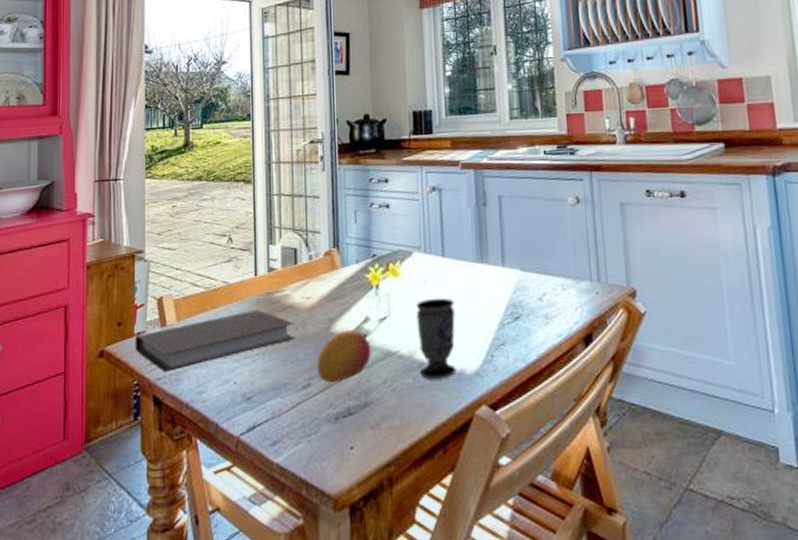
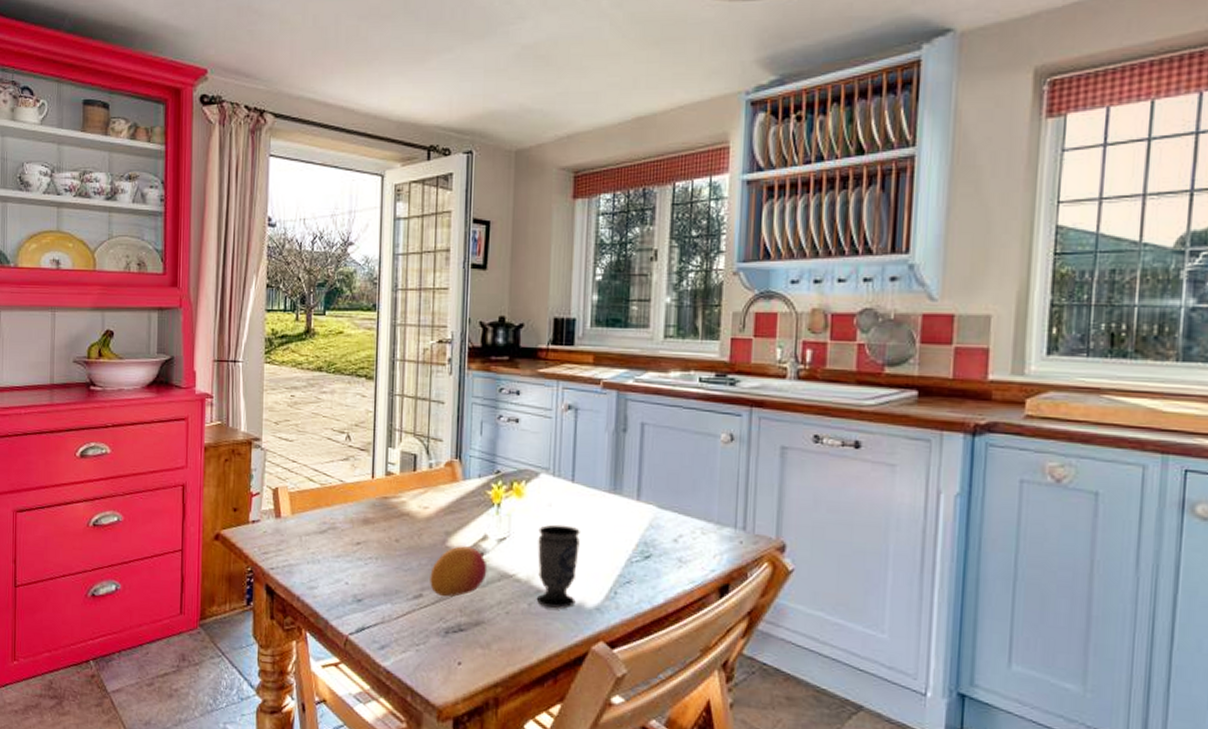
notebook: present [135,309,295,372] -> none [249,512,410,563]

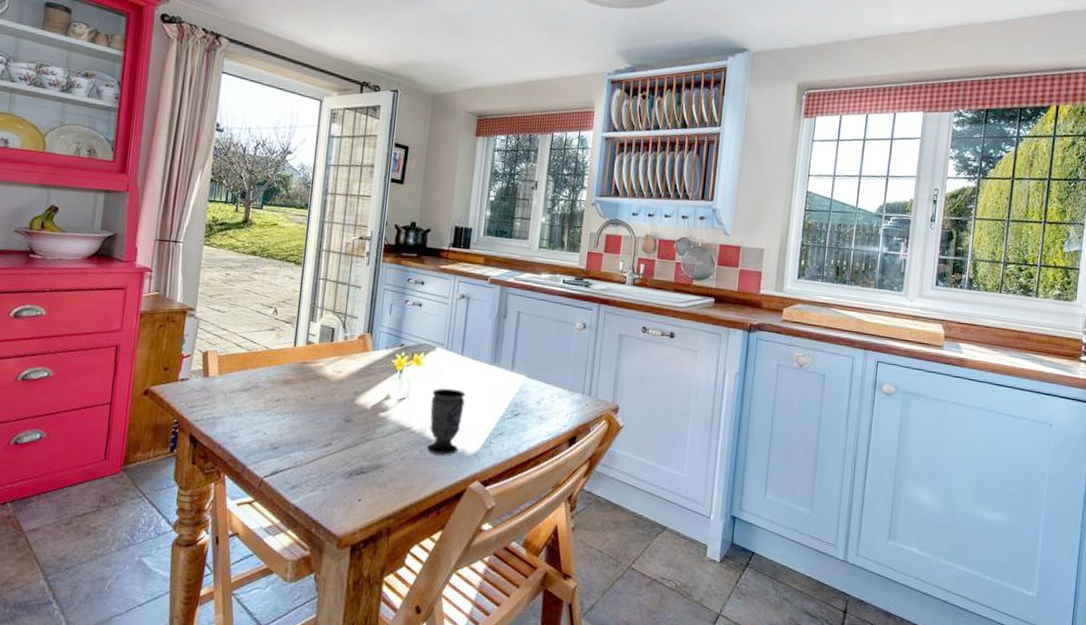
fruit: present [430,546,488,597] -> none [338,404,388,446]

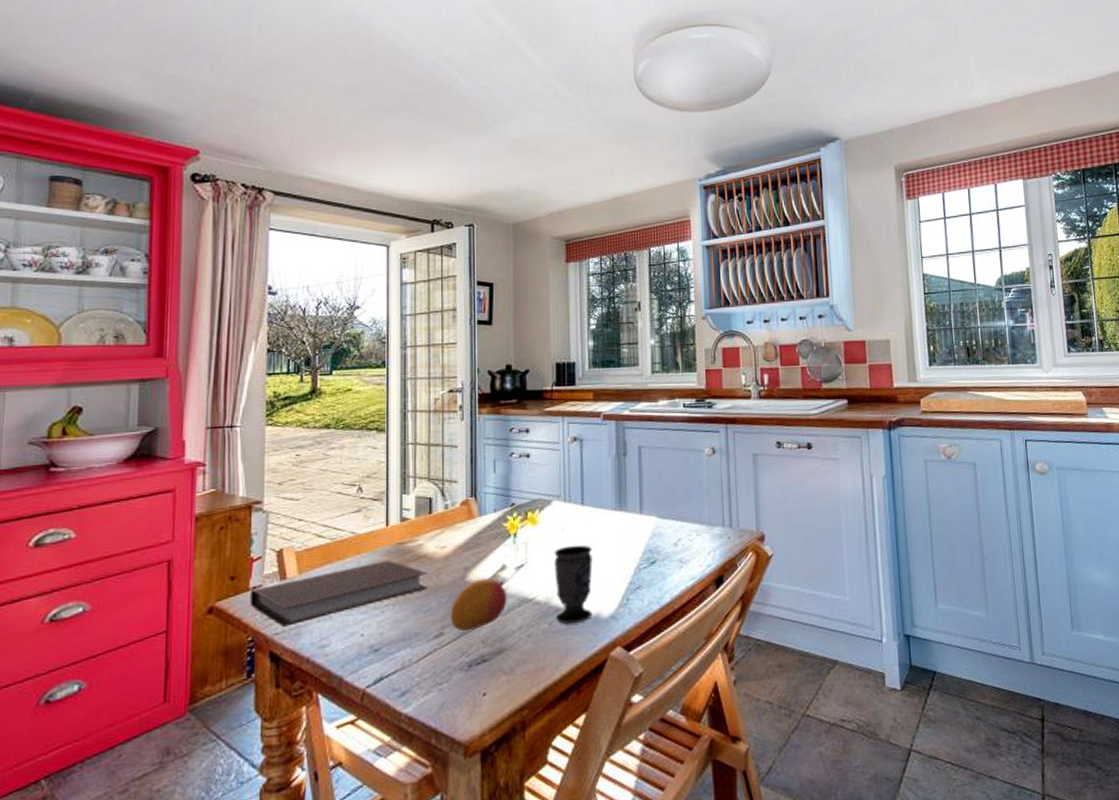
notebook: none [177,374,324,416] -> present [249,559,428,627]
fruit: none [338,404,388,446] -> present [450,578,507,632]

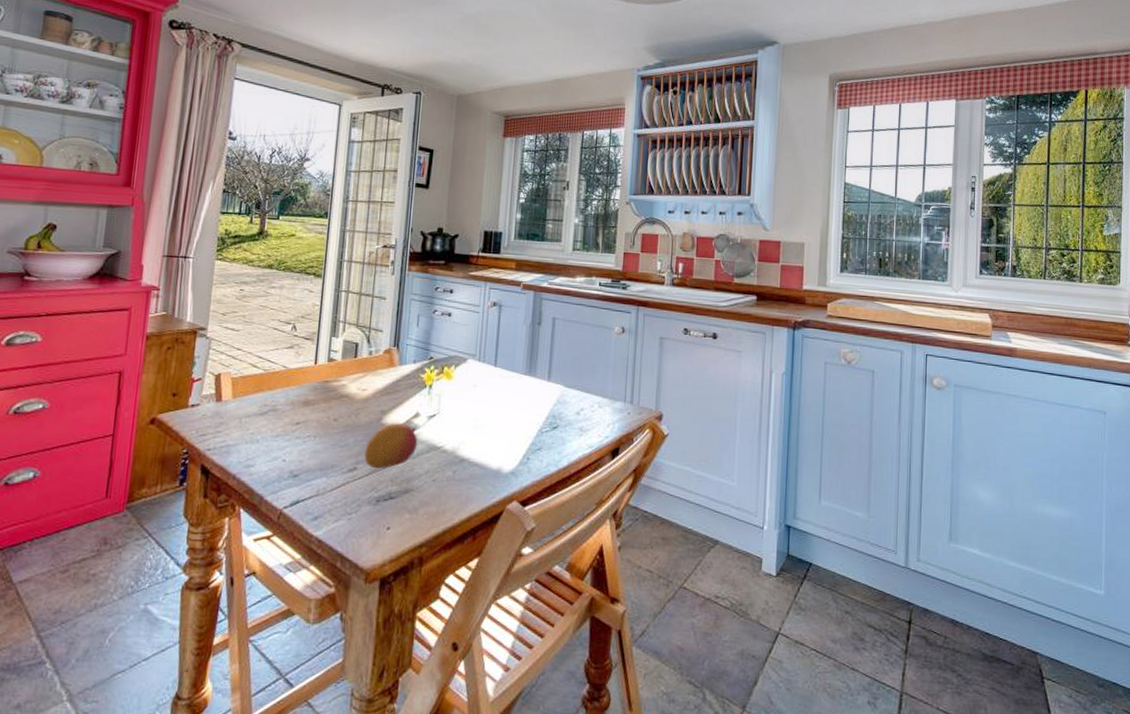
notebook: present [249,559,428,627] -> none [187,395,348,444]
cup: present [554,544,593,624] -> none [460,402,500,474]

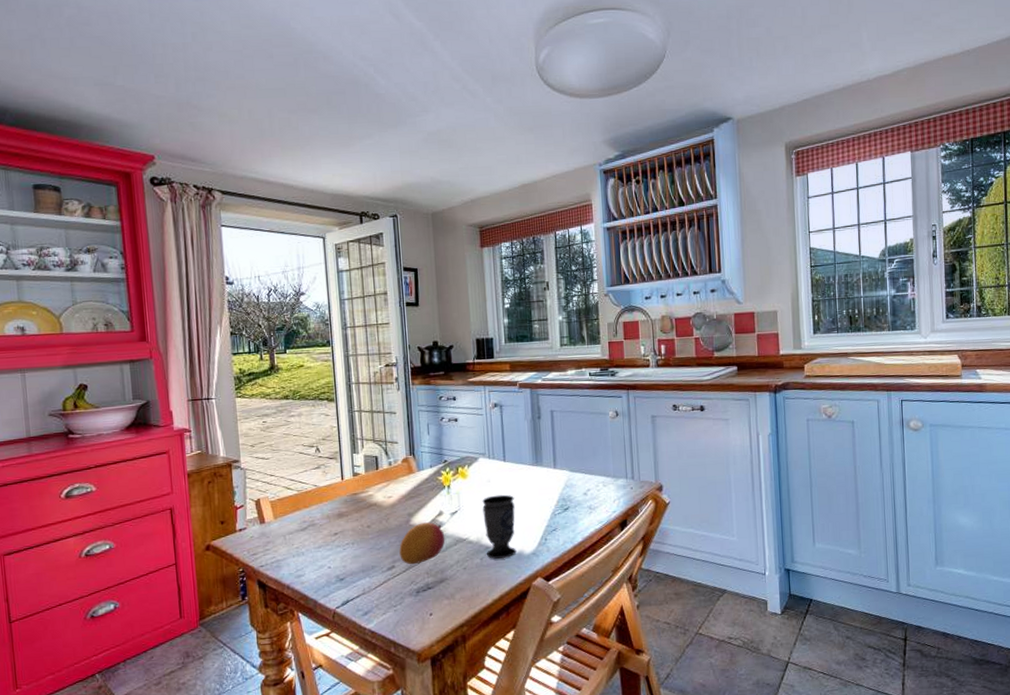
cup: none [460,402,500,474] -> present [482,494,517,559]

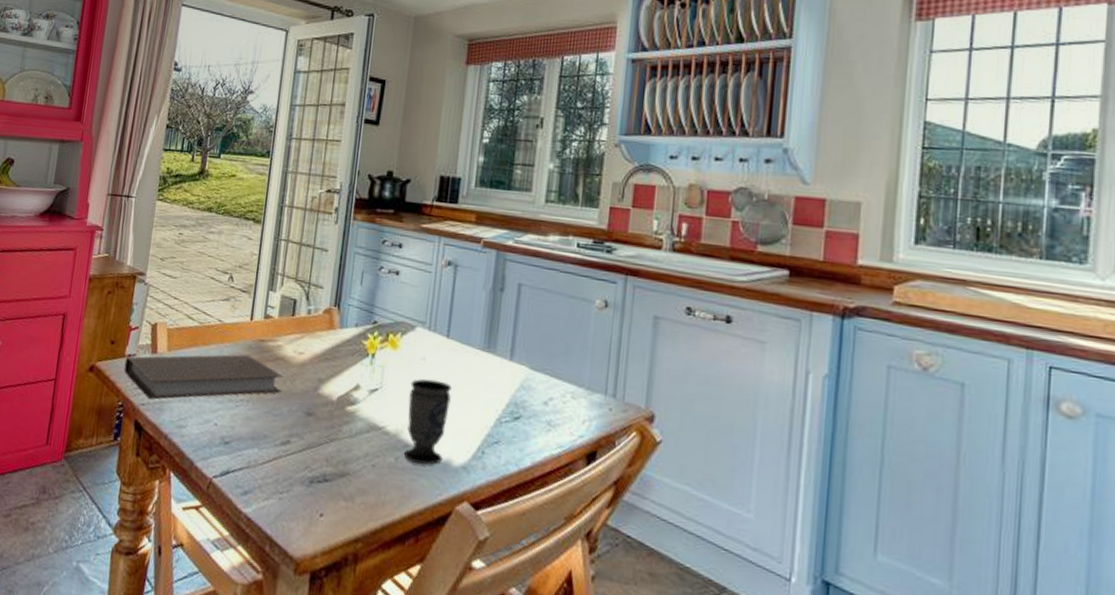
notebook: none [237,507,380,561] -> present [123,354,283,400]
fruit: present [399,522,445,565] -> none [298,394,357,446]

